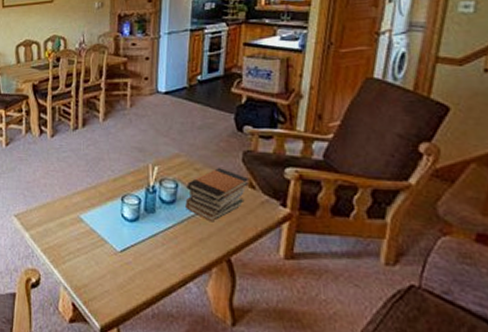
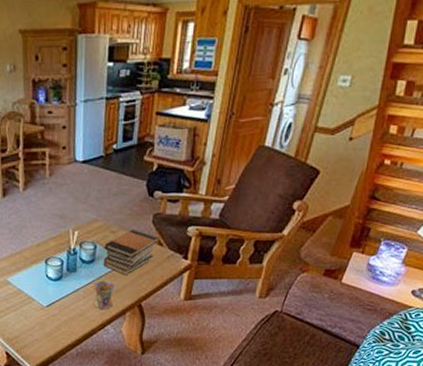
mug: none [174,225,198,262] -> present [94,280,115,310]

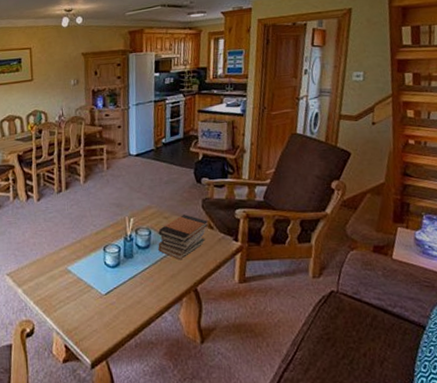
mug: present [94,280,115,310] -> none [150,265,170,296]

